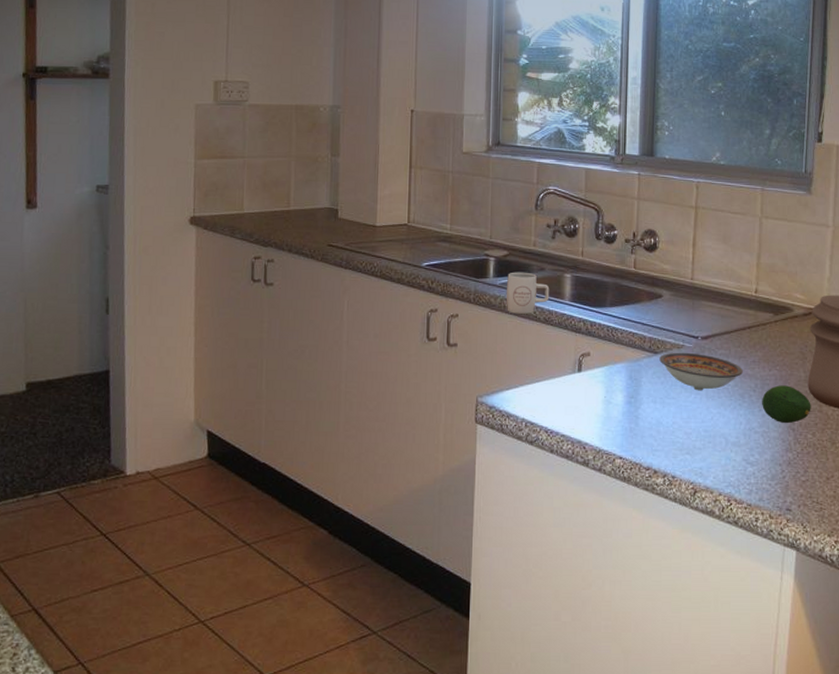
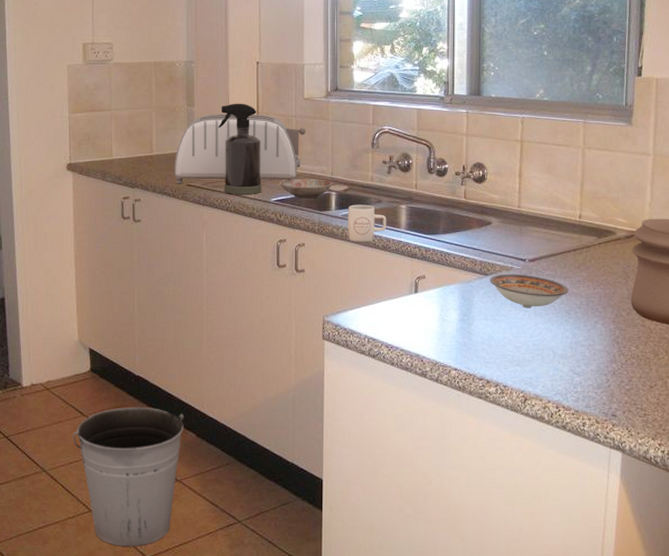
bucket: none [183,499,315,664] -> present [73,406,185,547]
toaster: none [313,166,463,243] -> present [174,114,306,183]
spray bottle: none [366,154,413,258] -> present [218,103,262,194]
dish: none [432,241,491,264] -> present [279,179,332,199]
fruit: present [762,385,811,423] -> none [587,302,635,336]

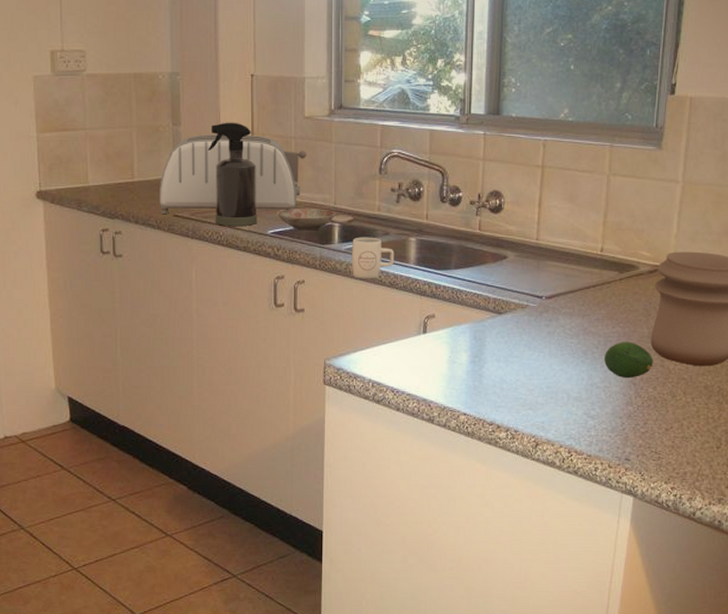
bucket: present [73,406,185,547] -> none [53,458,174,604]
ceramic bowl: present [490,274,568,309] -> none [503,312,586,349]
fruit: none [587,302,635,336] -> present [604,342,653,378]

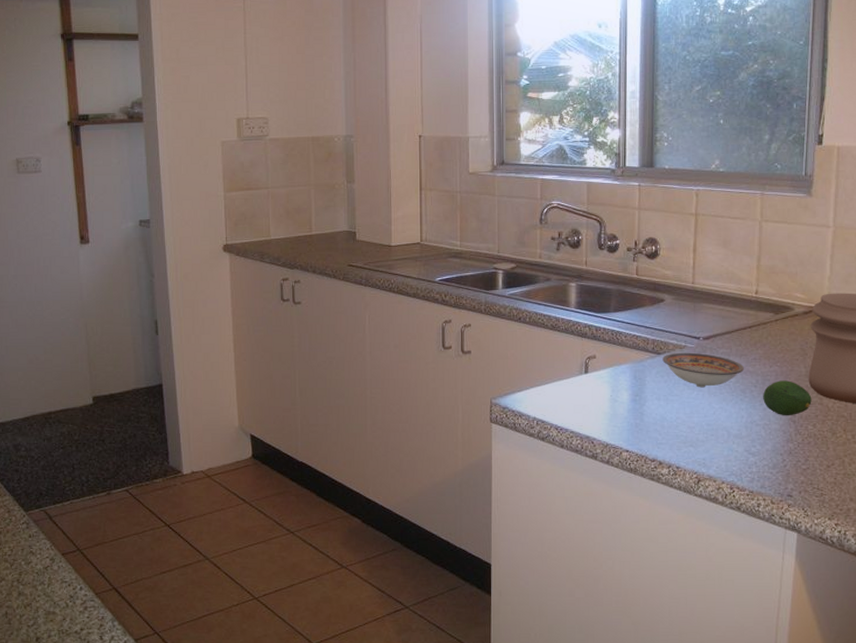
toaster: present [158,134,306,213] -> none [334,190,471,264]
spray bottle: present [208,122,257,226] -> none [380,179,426,274]
dish: present [277,209,335,231] -> none [444,257,499,278]
mug: present [351,237,395,279] -> none [514,283,556,323]
ceramic bowl: none [503,312,586,349] -> present [662,352,744,388]

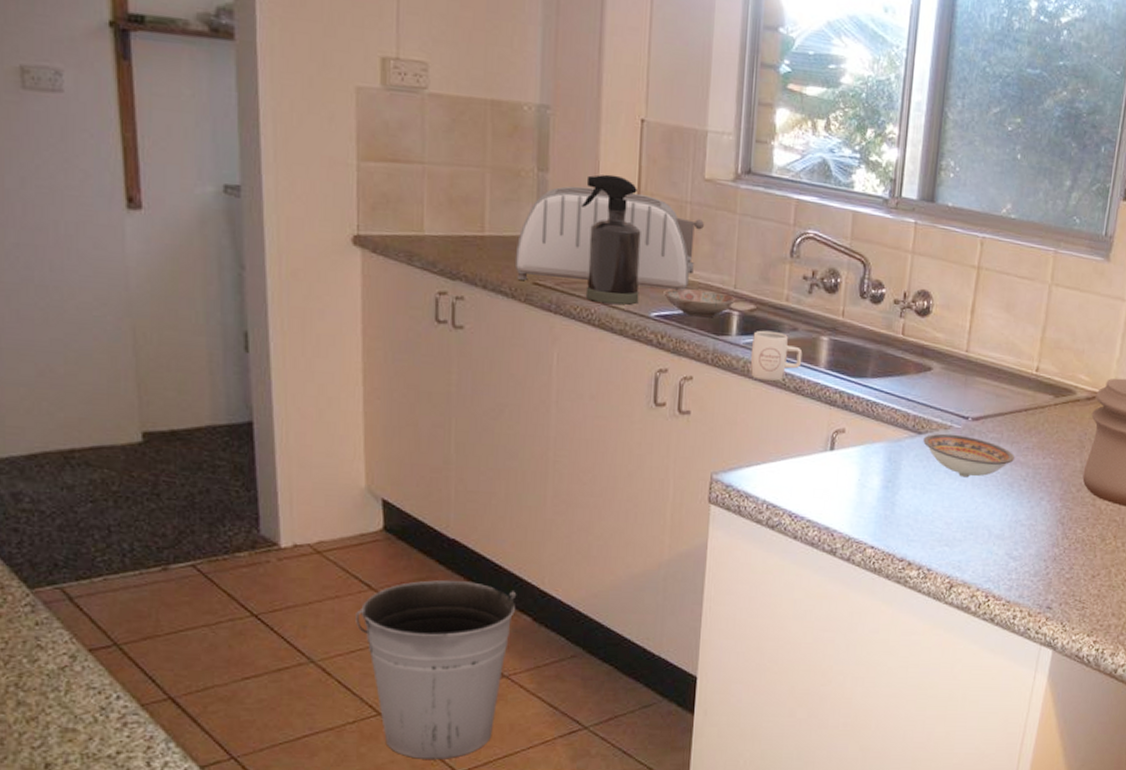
bucket: none [236,493,349,633] -> present [355,579,517,759]
toaster: none [334,190,471,264] -> present [514,186,704,290]
spray bottle: none [380,179,426,274] -> present [582,174,641,305]
dish: none [444,257,499,278] -> present [663,288,735,318]
mug: none [514,283,556,323] -> present [750,330,803,382]
fruit: present [763,380,812,415] -> none [1031,475,1085,516]

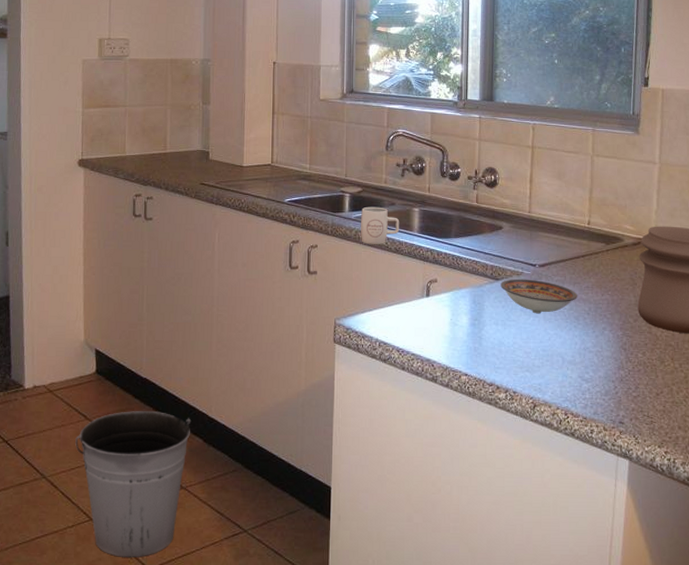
toaster: present [514,186,704,290] -> none [187,113,321,182]
spray bottle: present [582,174,641,305] -> none [233,102,276,194]
dish: present [663,288,735,318] -> none [293,180,346,200]

